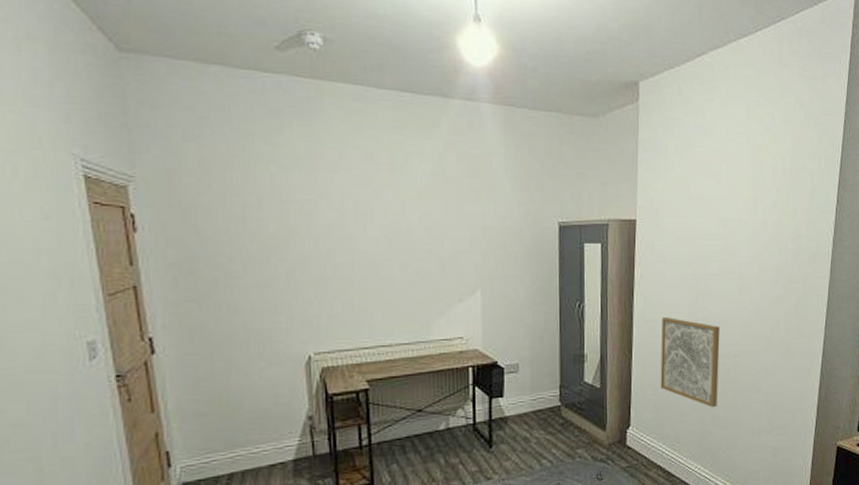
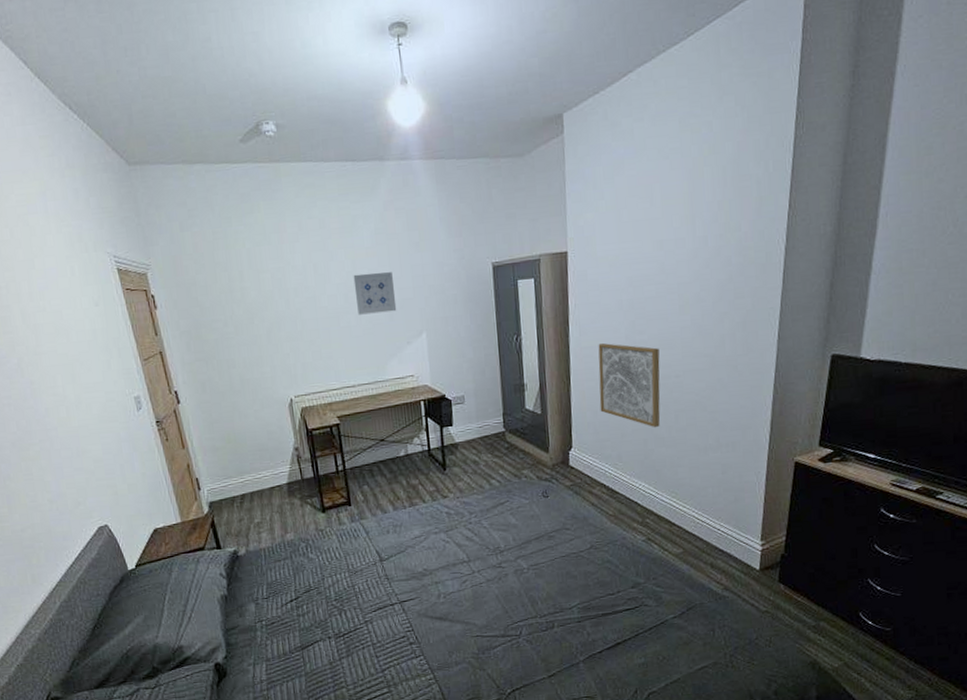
wall art: none [401,218,450,264] -> present [353,272,397,315]

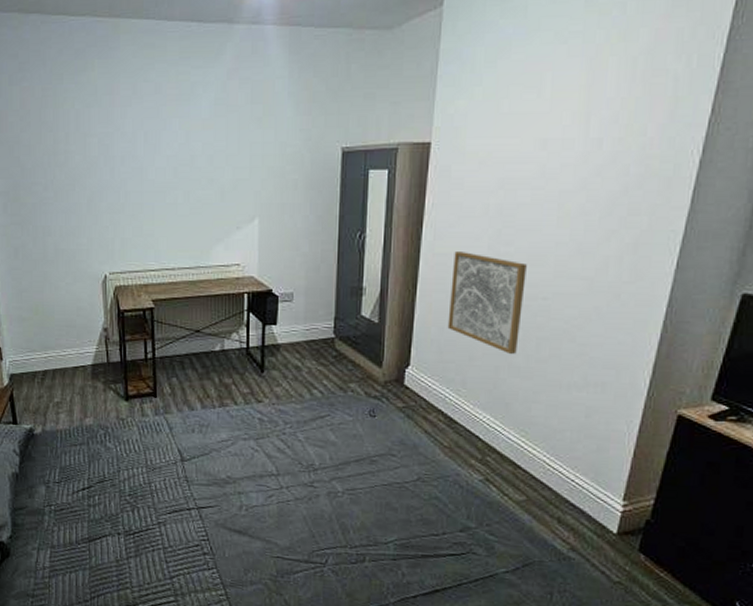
wall art: present [353,272,397,315] -> none [185,147,230,192]

